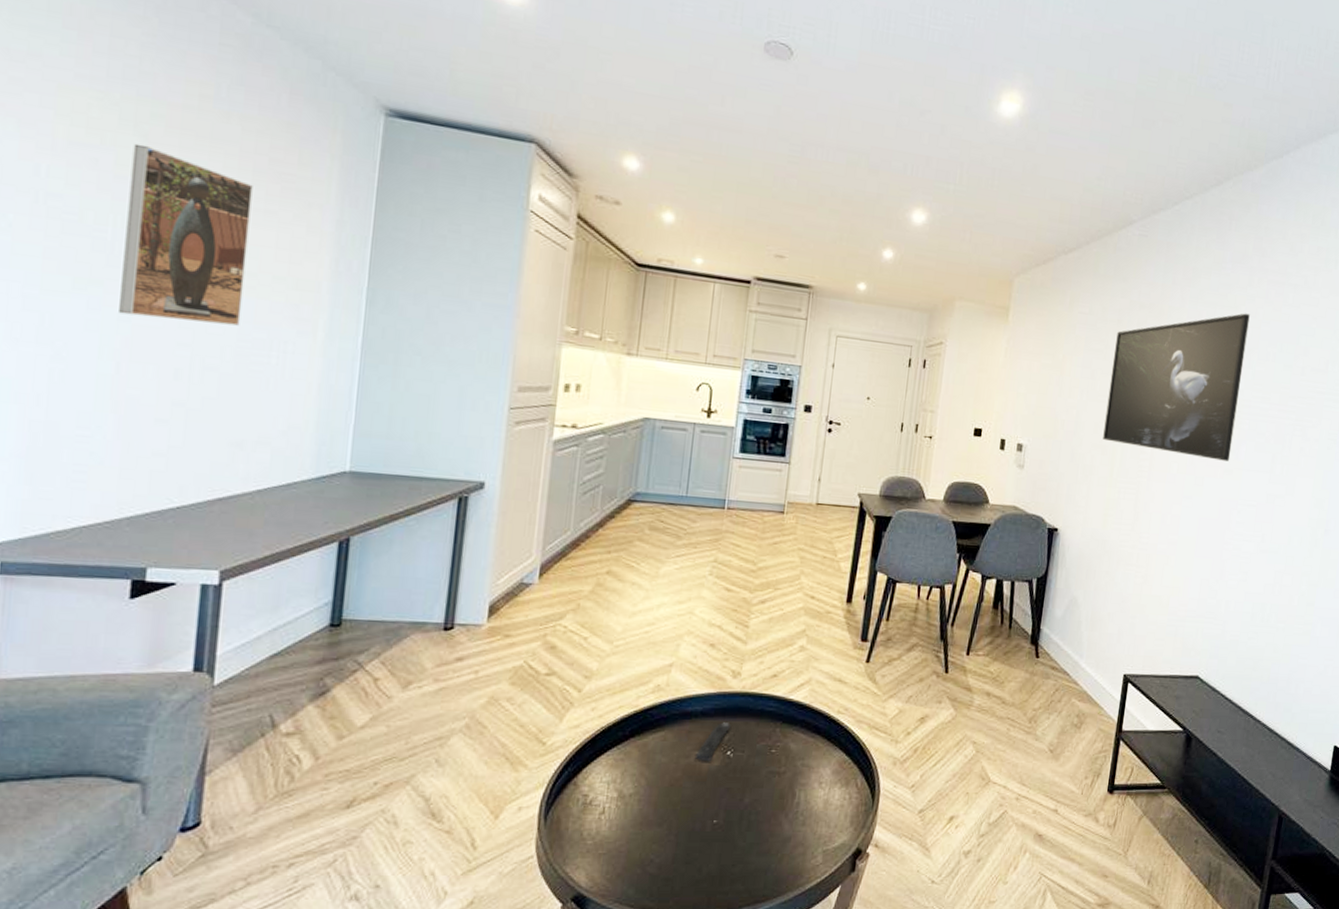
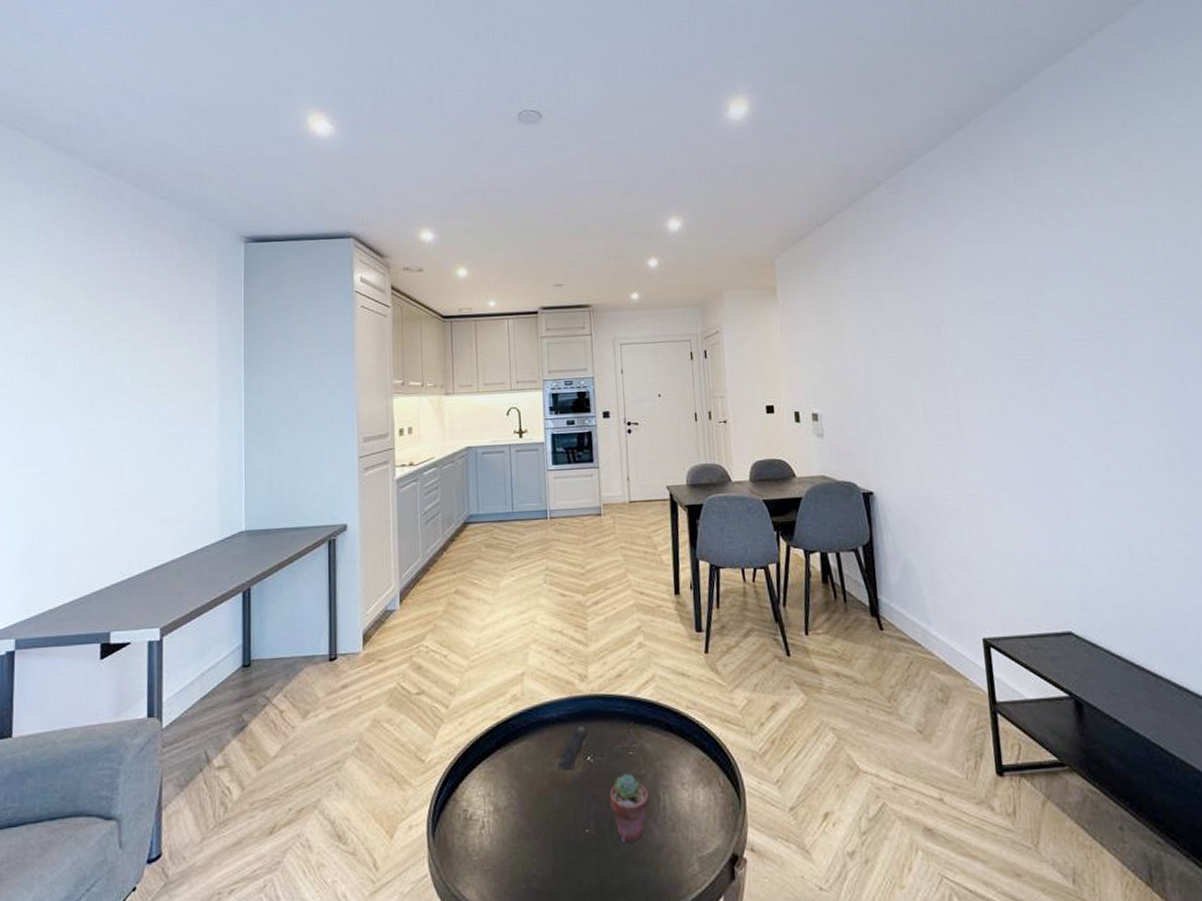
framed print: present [119,143,253,326] -> none [81,303,160,432]
potted succulent: none [743,770,785,833] -> present [610,774,649,842]
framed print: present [1103,313,1250,461] -> none [889,242,1045,396]

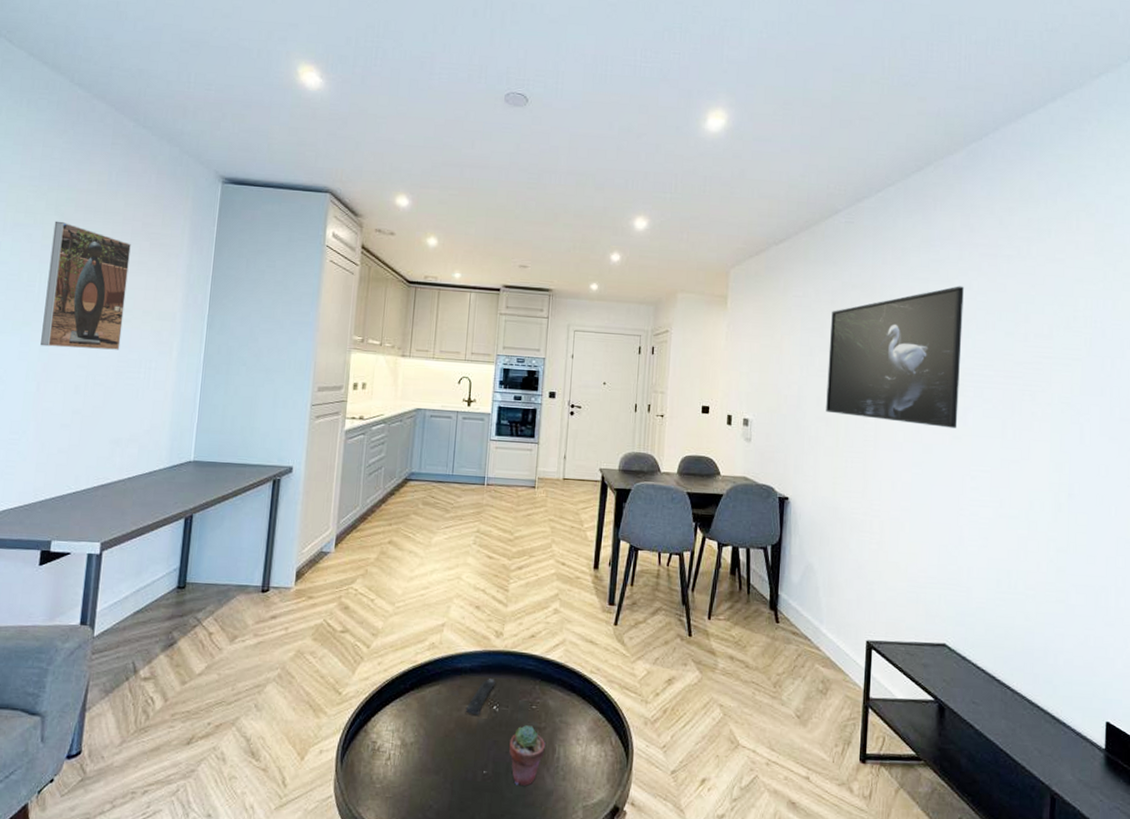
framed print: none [81,303,160,432] -> present [40,221,131,350]
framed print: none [889,242,1045,396] -> present [826,286,964,428]

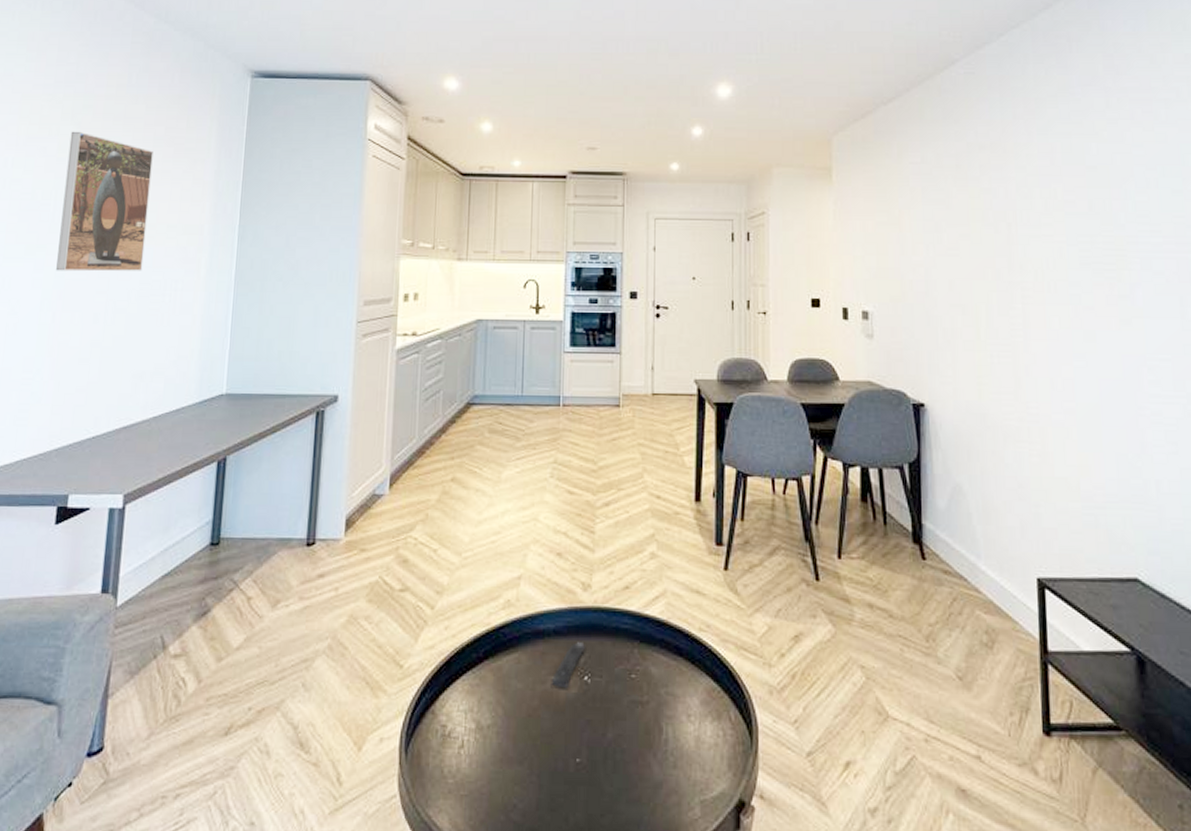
potted succulent: present [509,725,545,786] -> none [606,699,650,776]
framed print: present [826,286,964,428] -> none [958,139,1125,309]

